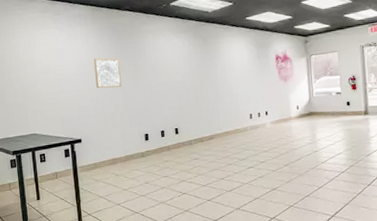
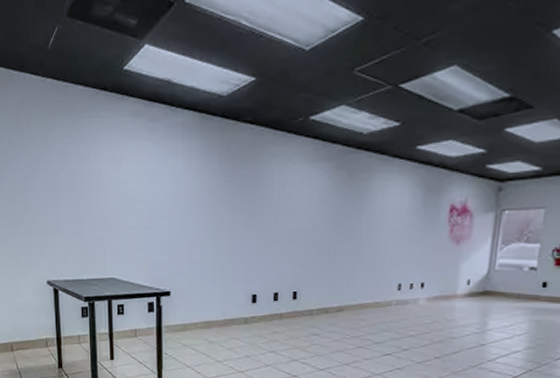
wall art: present [94,58,122,89] -> none [196,186,230,229]

